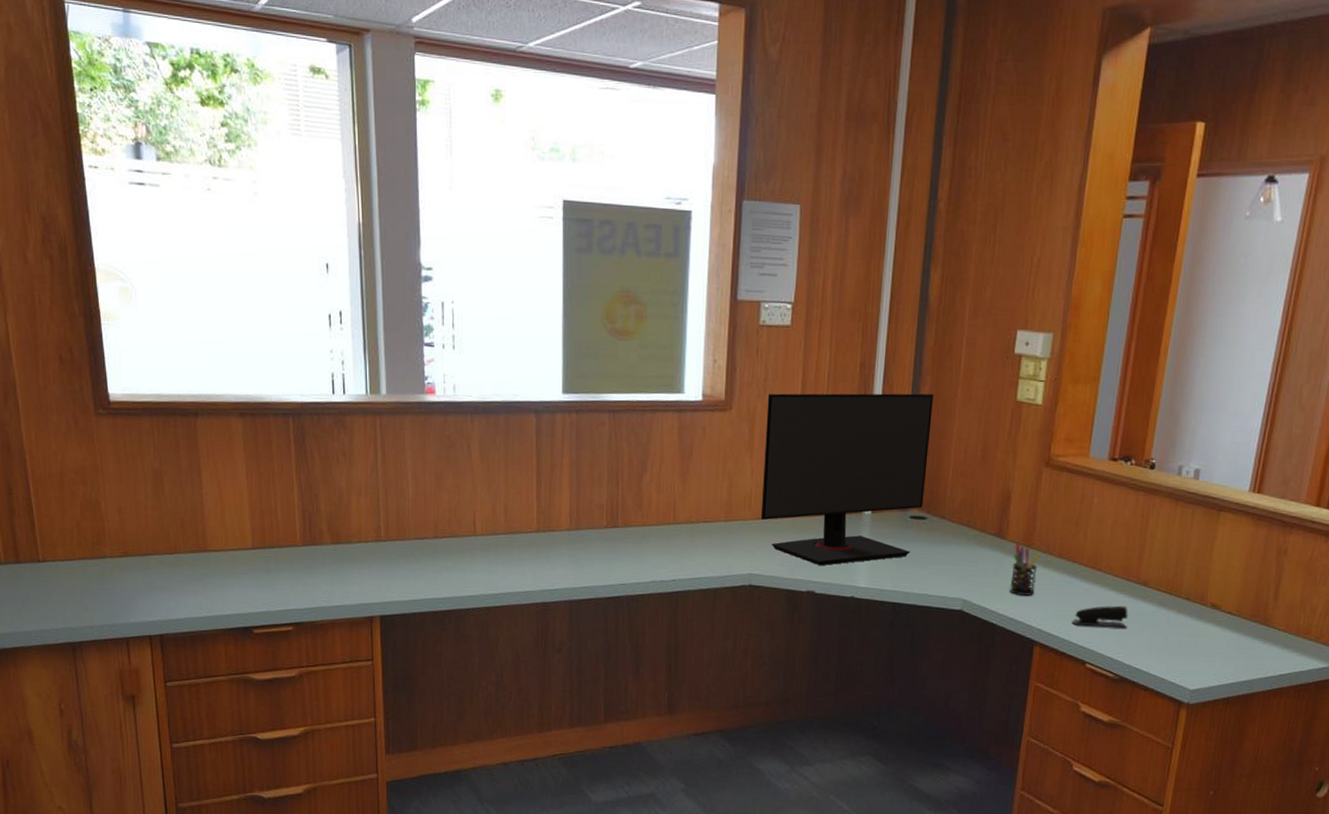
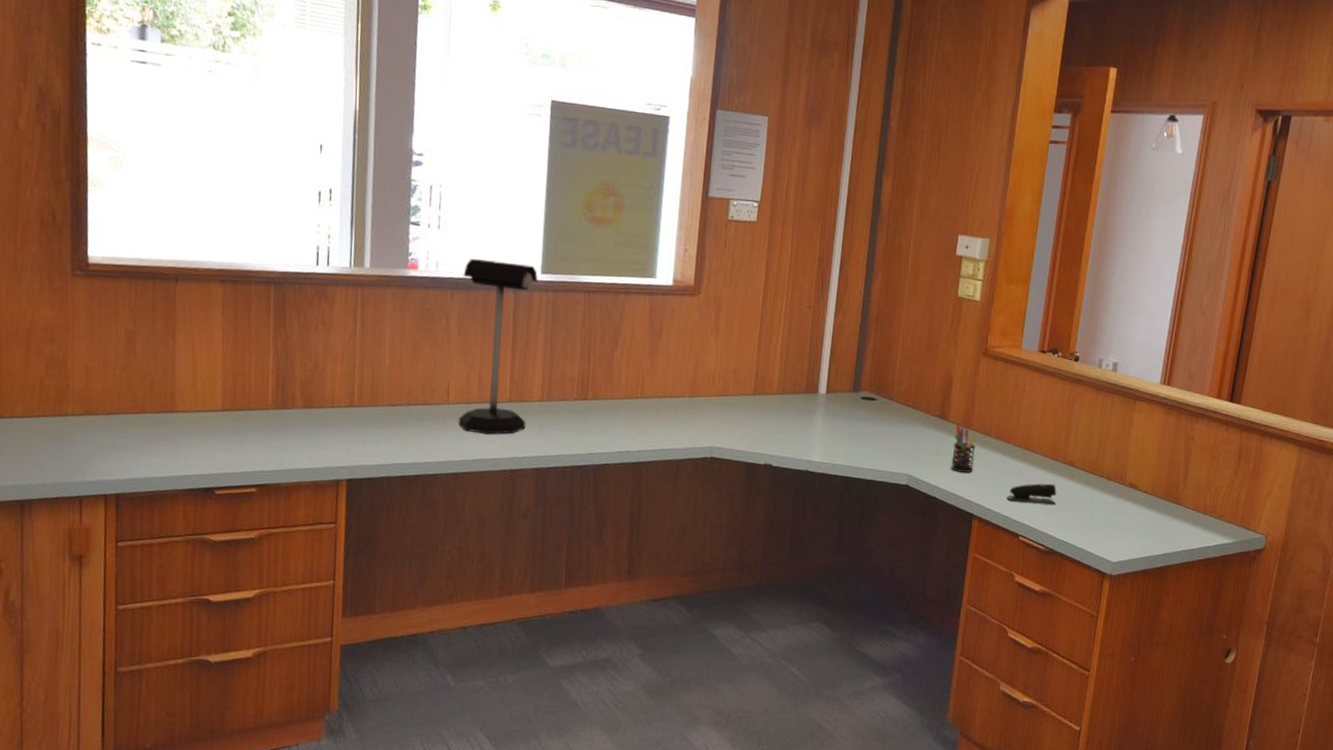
desk lamp: none [482,379,560,567] -> present [458,258,538,435]
computer monitor: present [760,393,934,566] -> none [723,281,884,441]

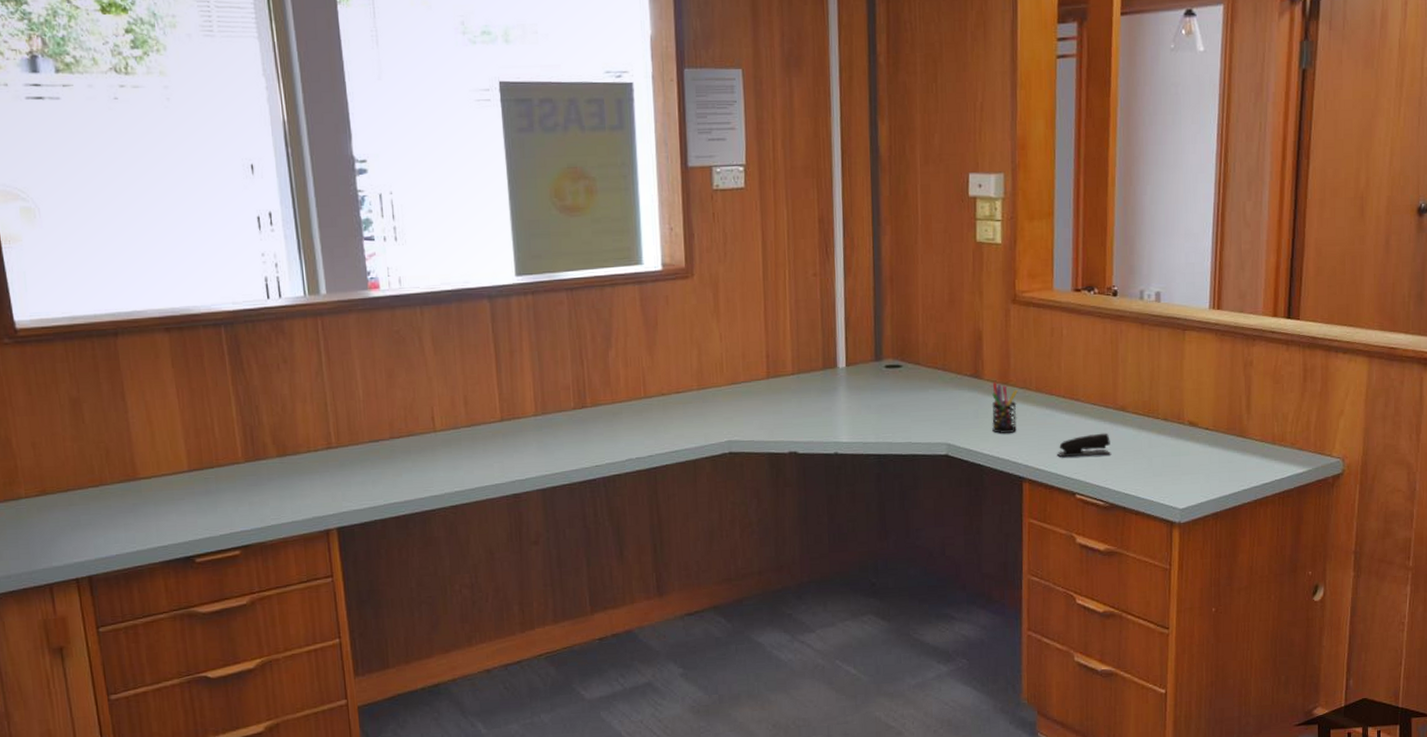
desk lamp: present [458,258,538,435] -> none [430,268,523,460]

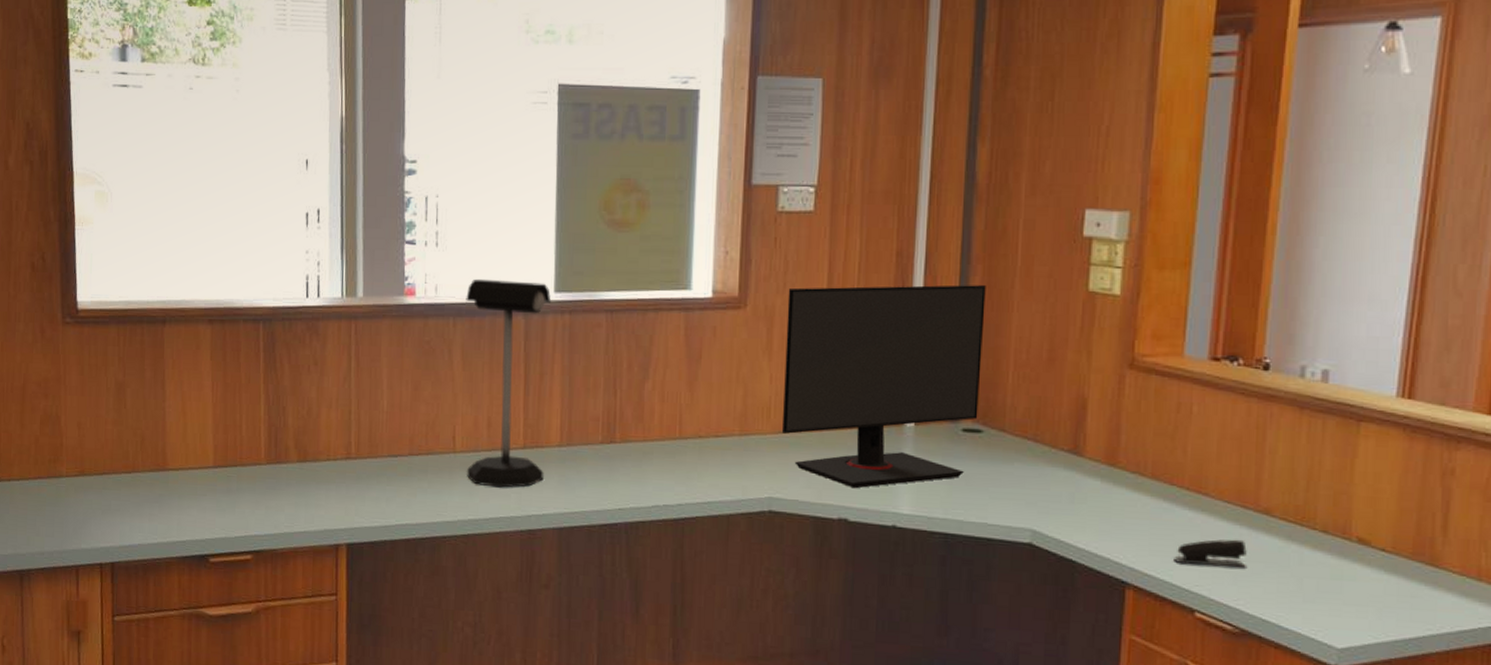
desk lamp: none [430,268,523,460] -> present [466,278,552,488]
computer monitor: none [728,243,897,426] -> present [781,285,986,489]
pen holder: present [991,381,1018,434] -> none [1091,461,1128,527]

